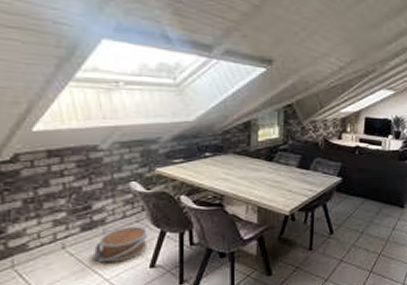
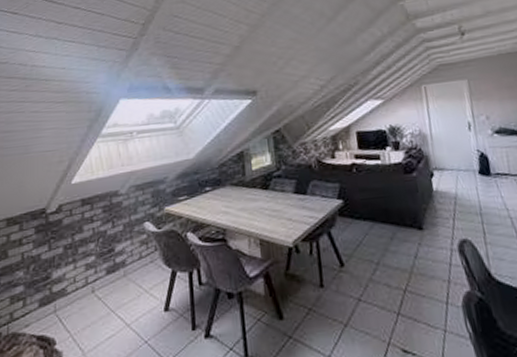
basket: present [94,226,147,263] -> none [117,267,161,307]

